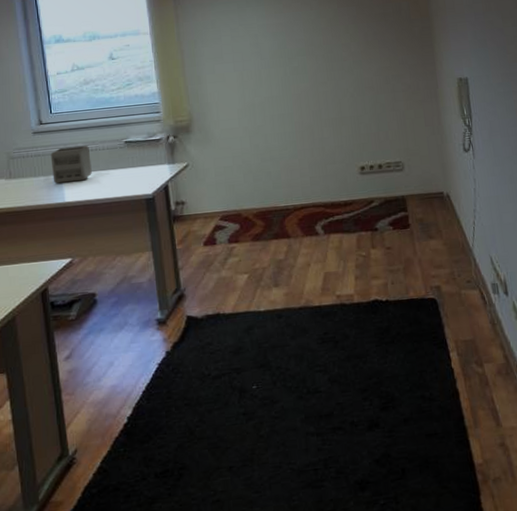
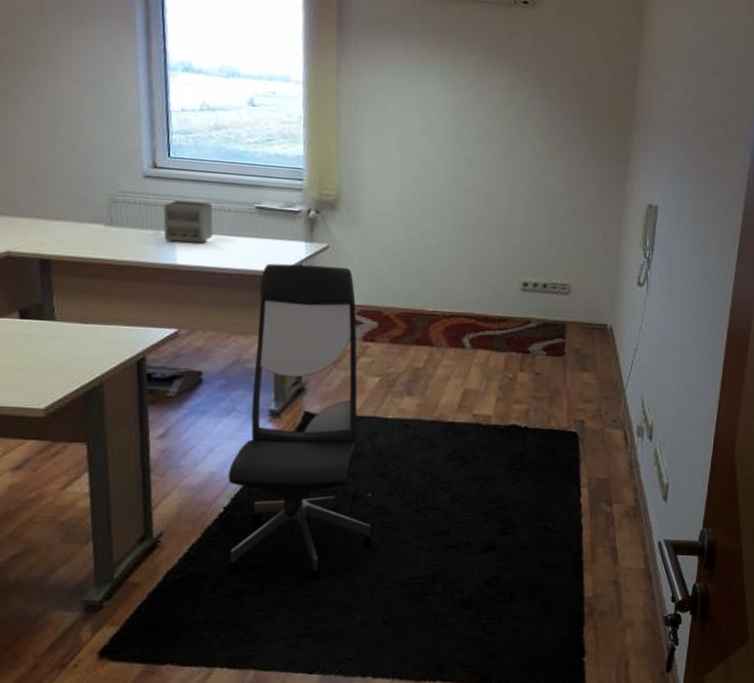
office chair: none [127,180,264,480] -> present [227,263,373,580]

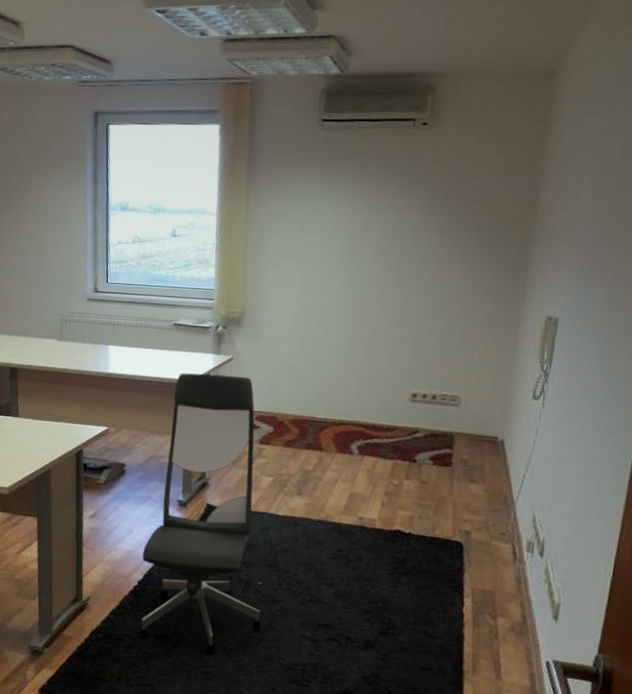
desk organizer: present [163,200,213,244] -> none [100,318,139,355]

